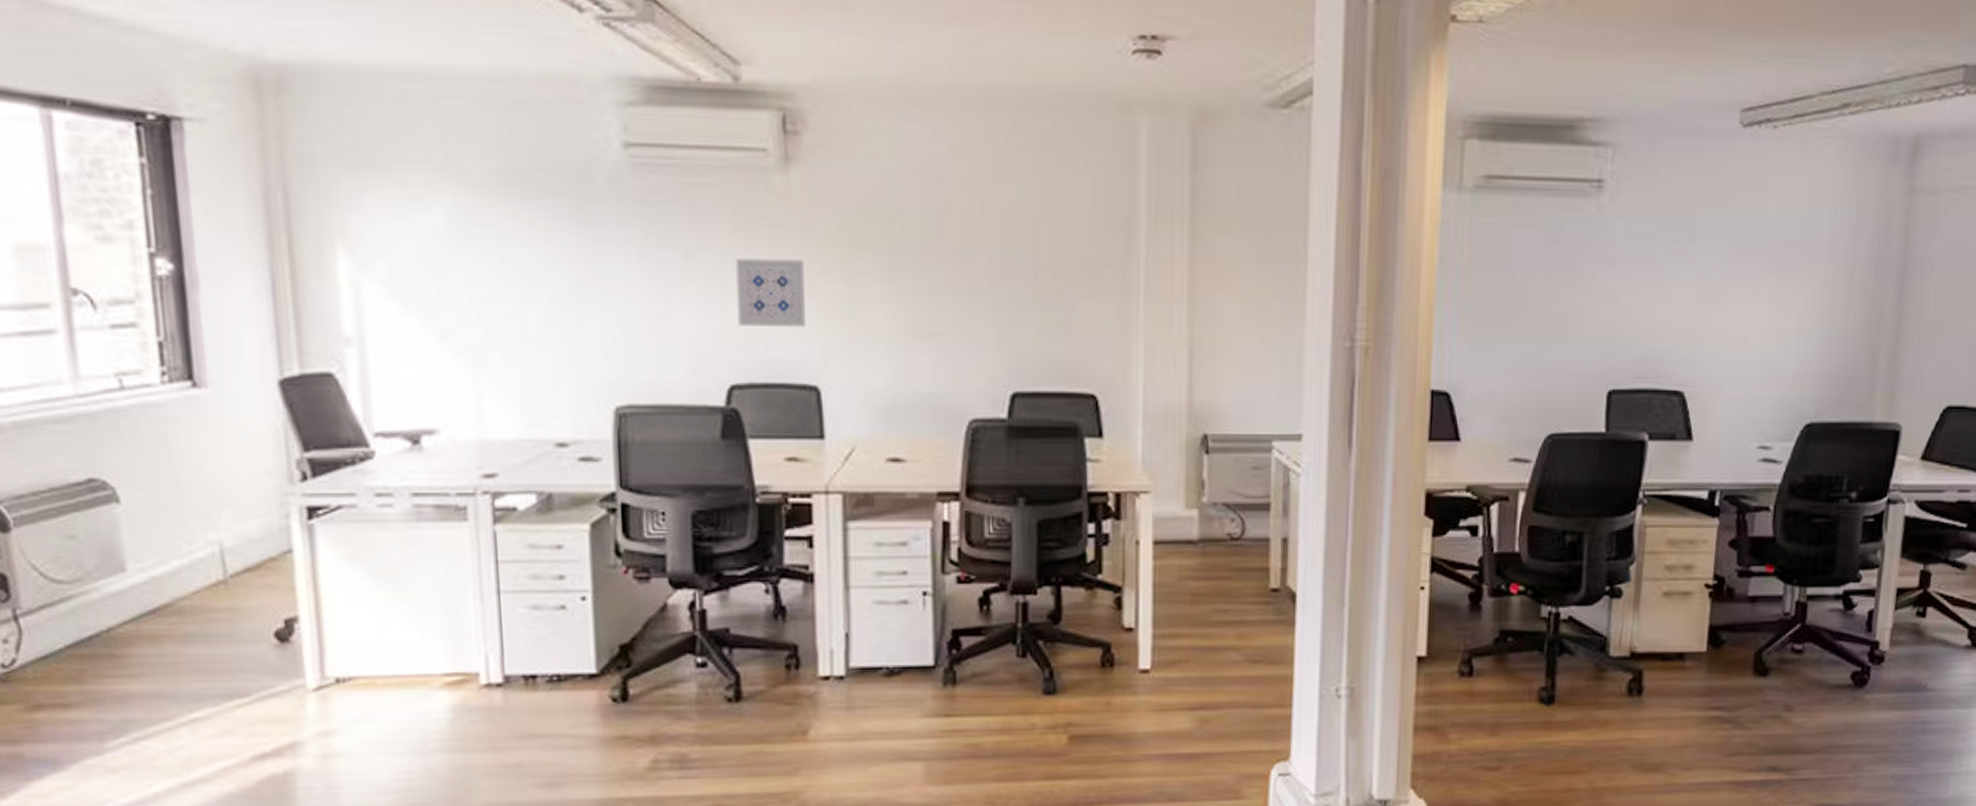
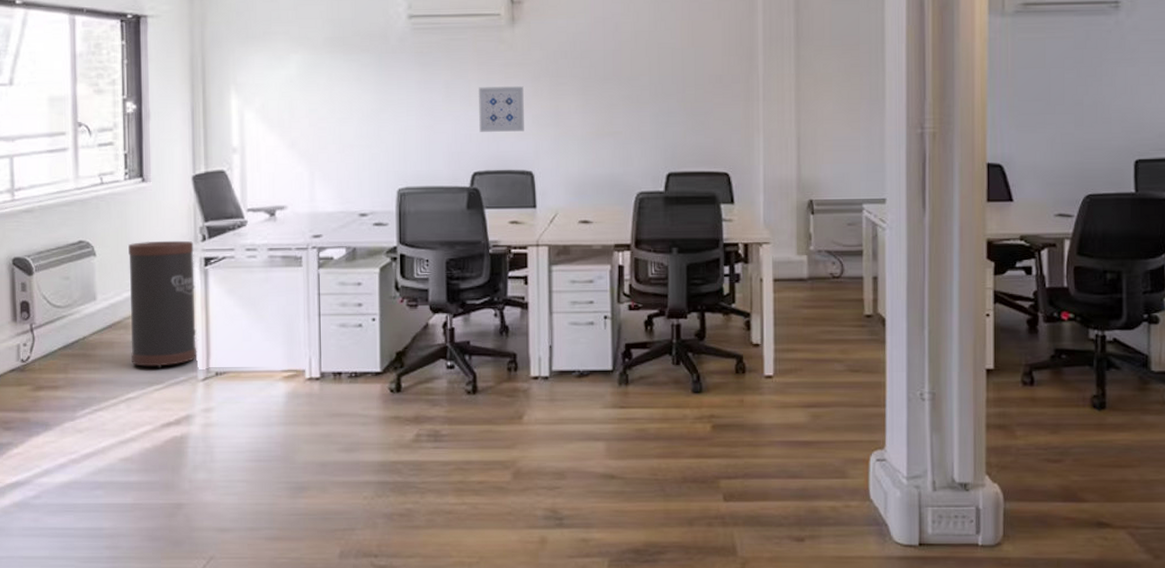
trash can: none [175,480,304,674] -> present [128,240,197,369]

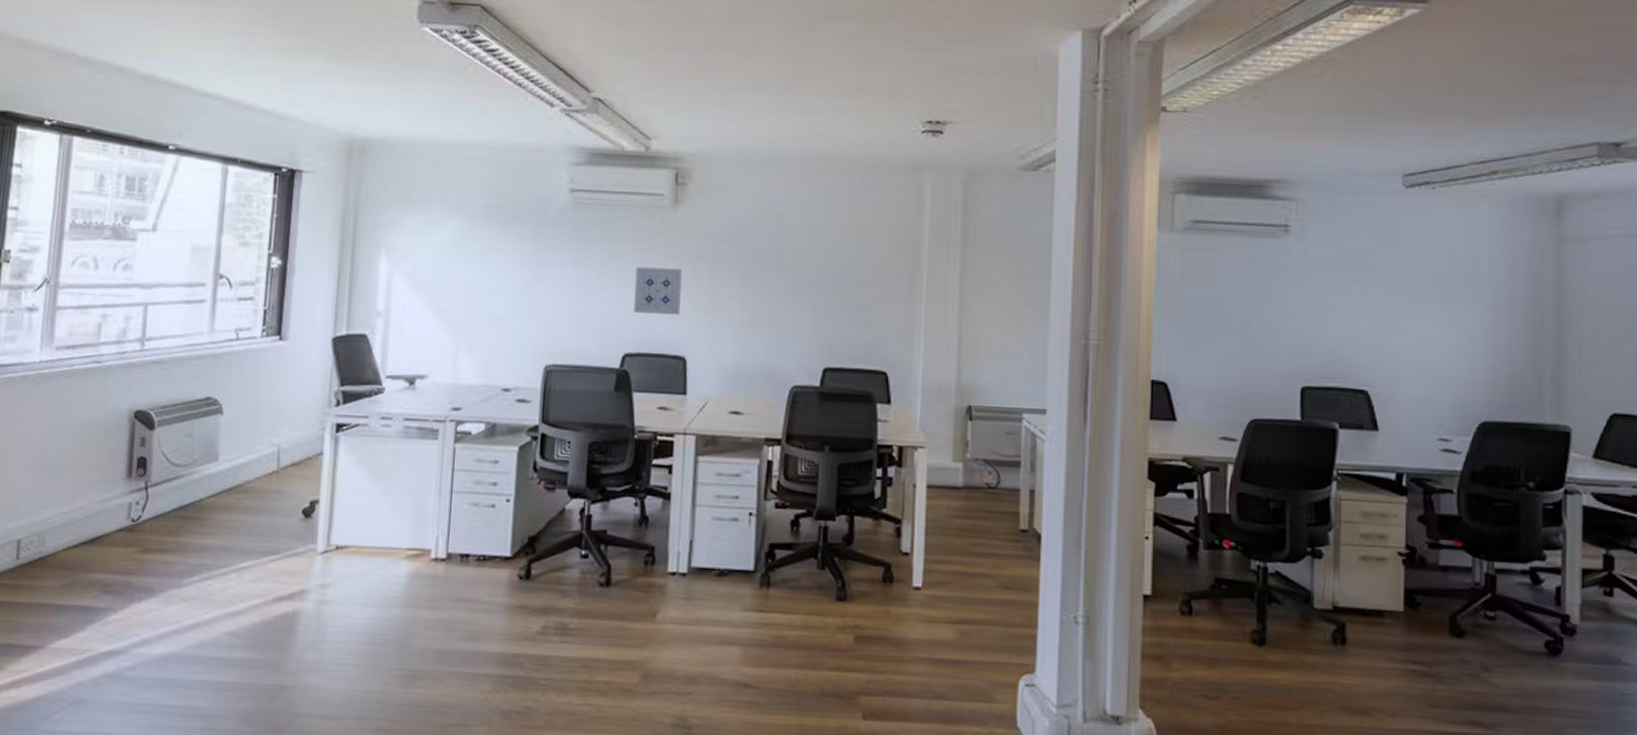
trash can: present [128,240,197,369] -> none [248,402,327,538]

